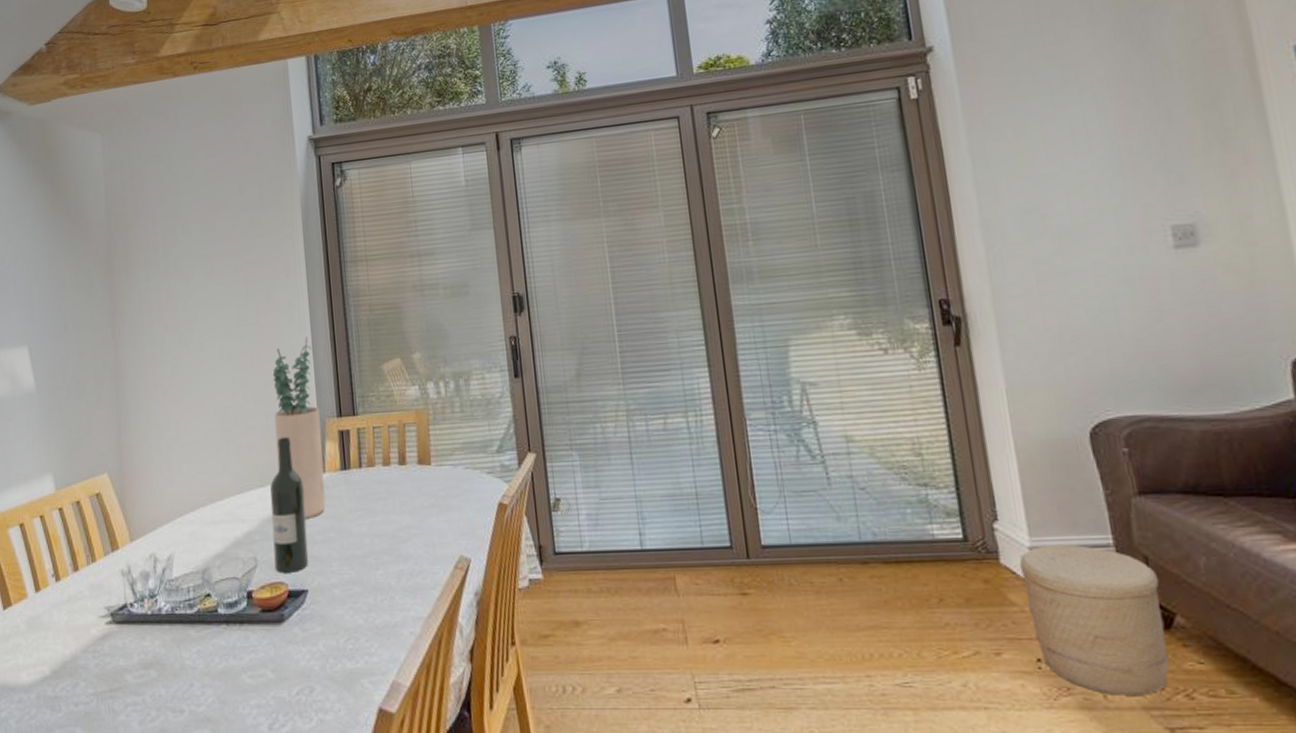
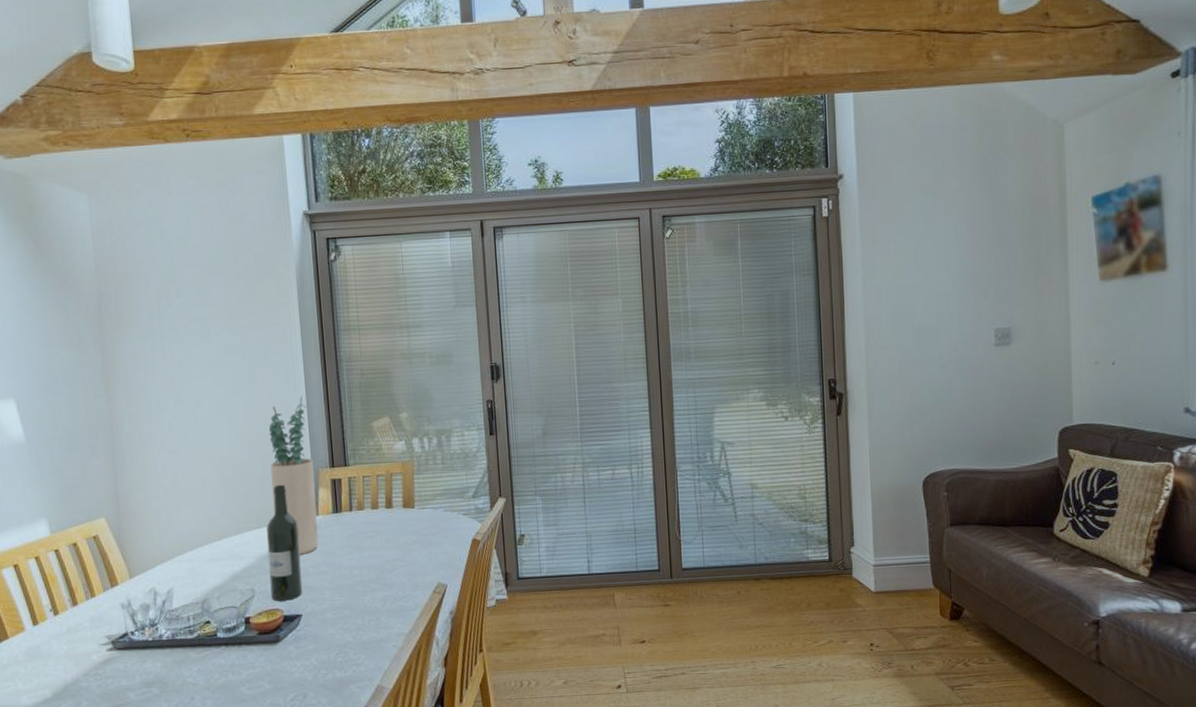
basket: present [1019,544,1169,695] -> none [865,562,956,666]

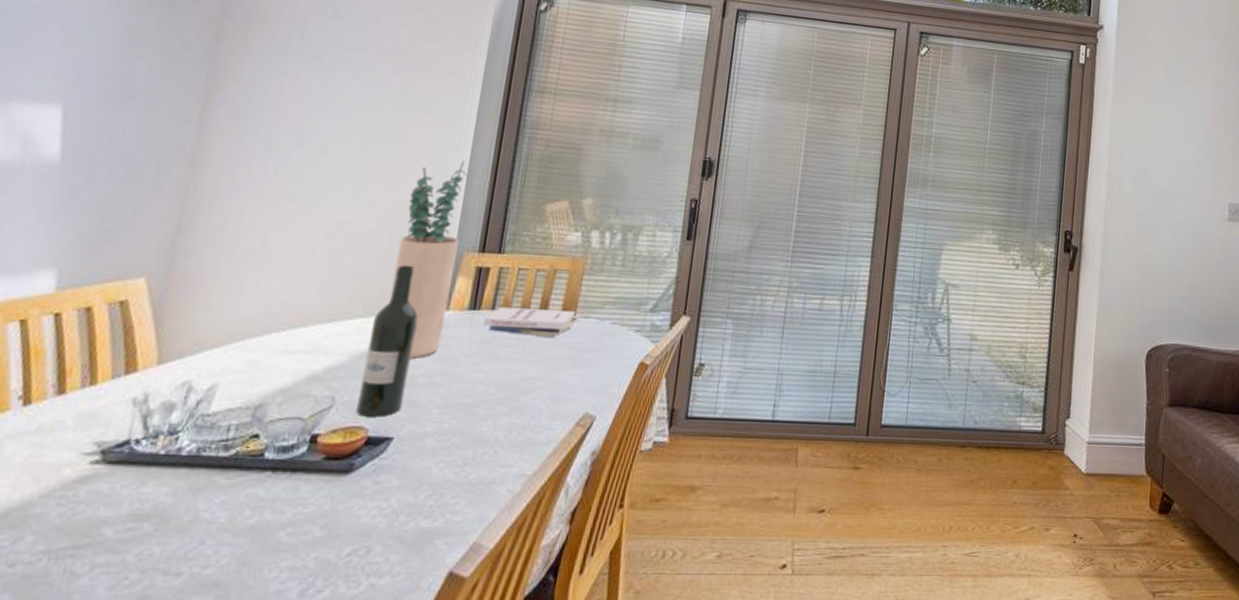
books: none [346,505,418,528] -> present [483,307,579,338]

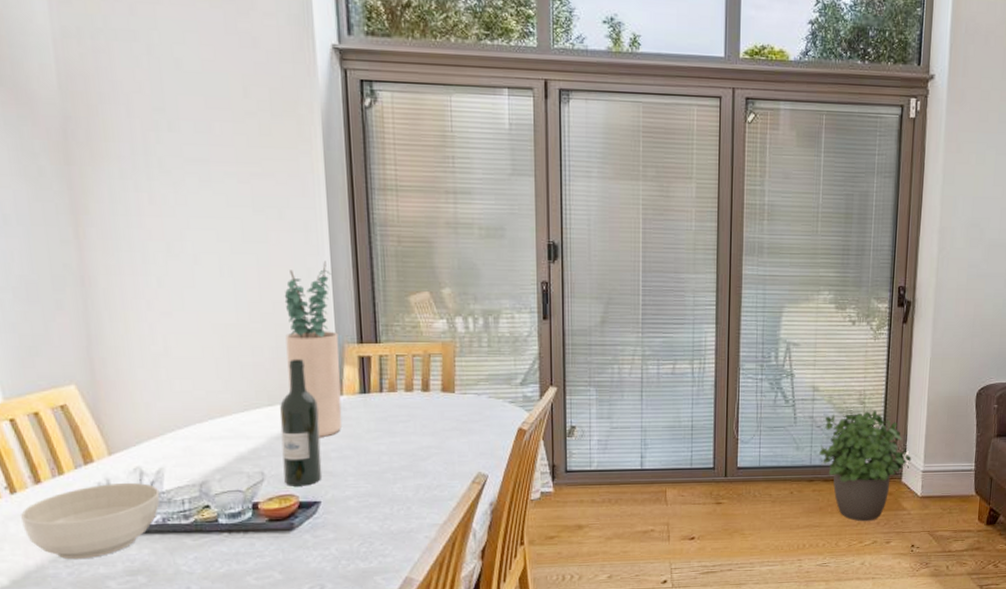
bowl: none [22,399,205,496] -> present [21,482,160,560]
books: present [483,307,579,338] -> none [375,389,458,413]
potted plant: none [972,366,1076,500] -> present [818,410,912,521]

